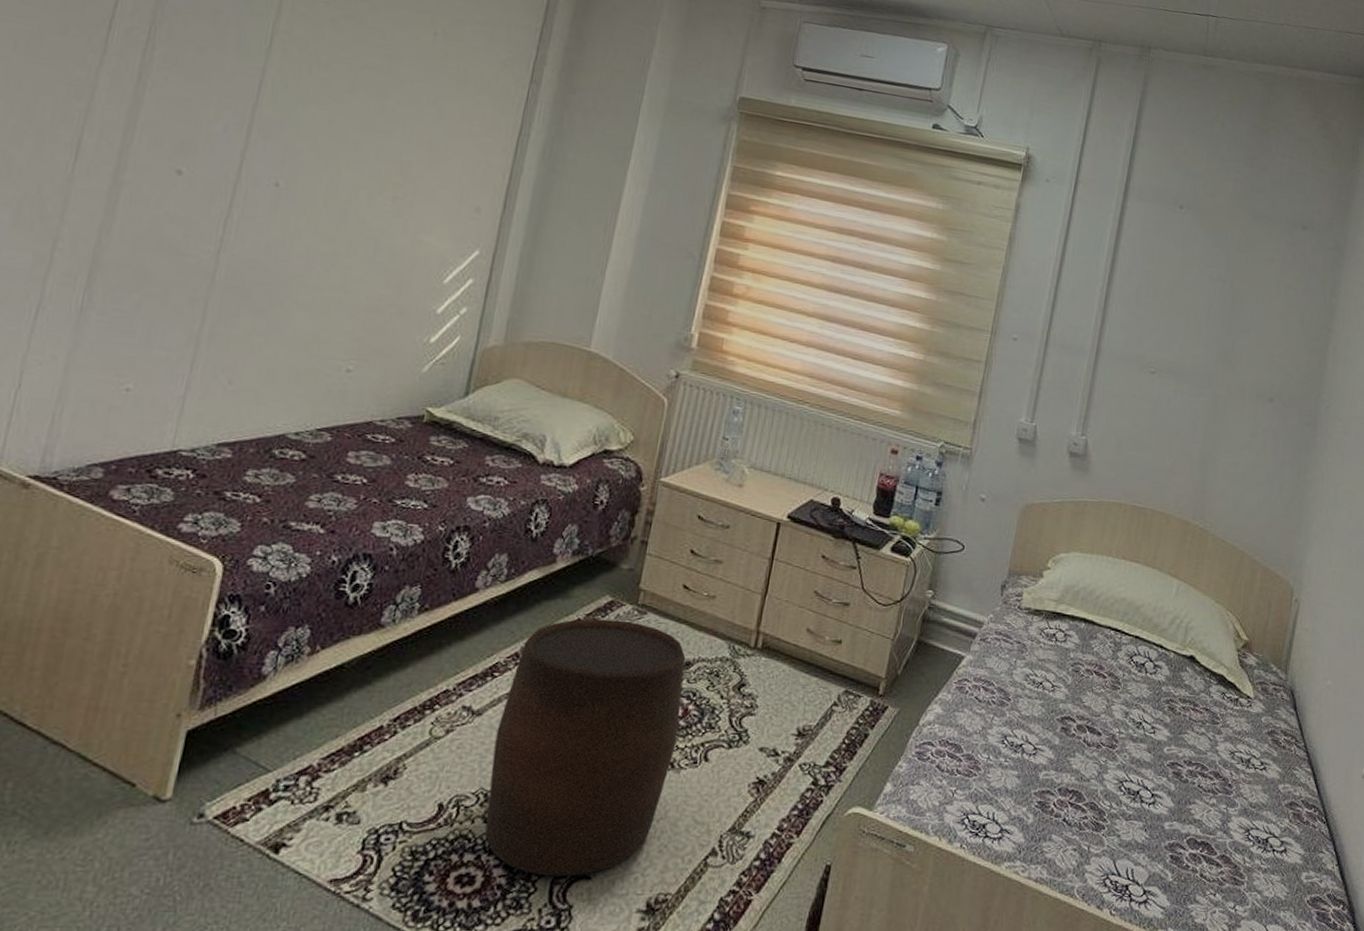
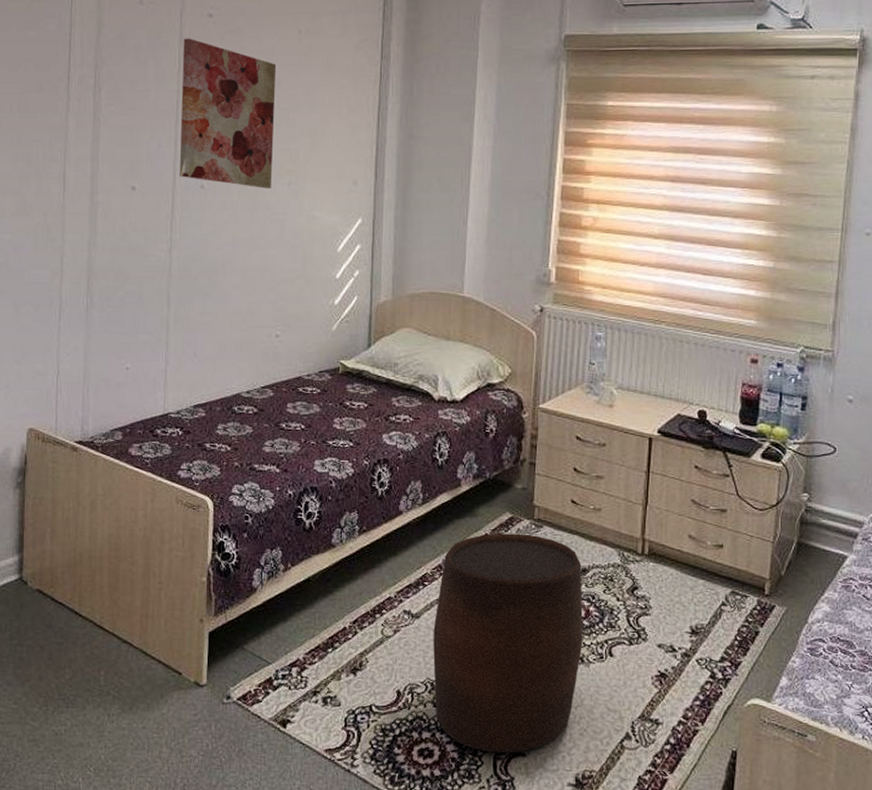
wall art: none [248,12,400,200] -> present [179,38,277,189]

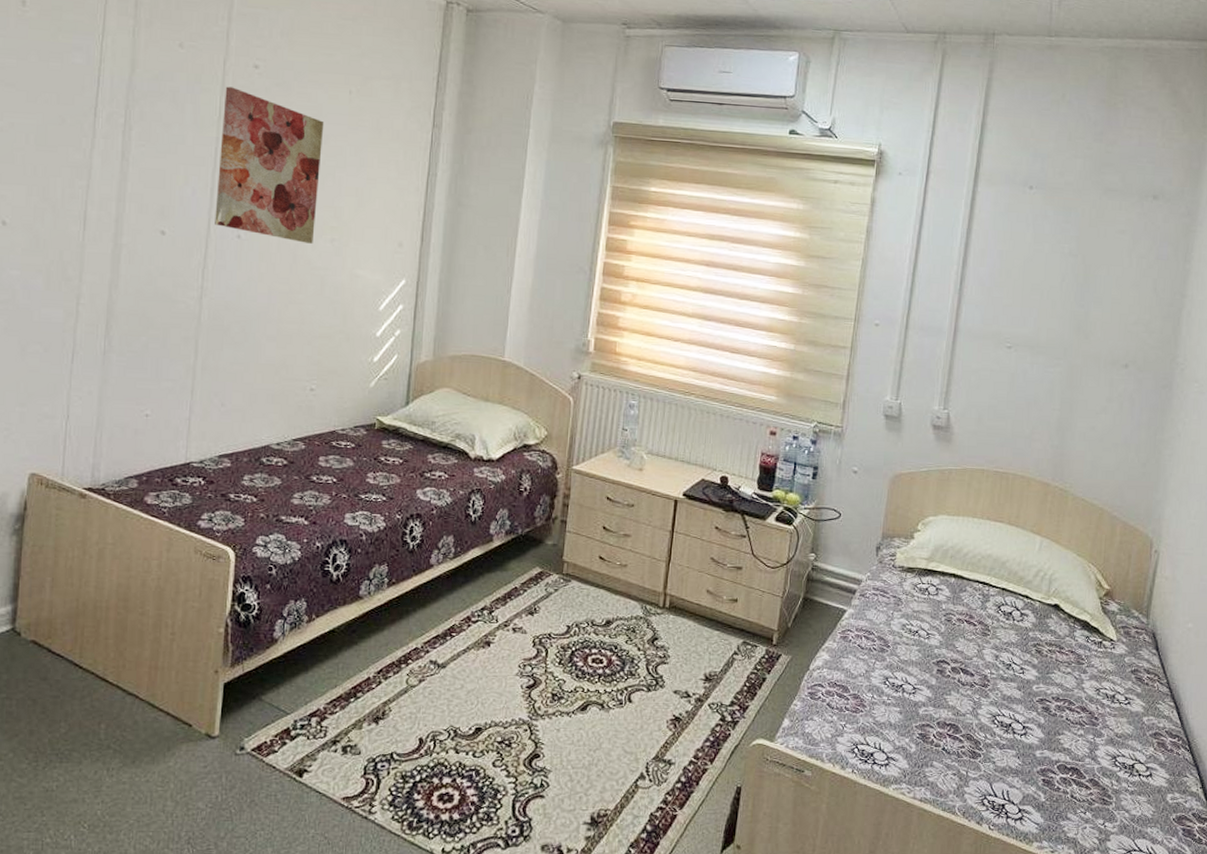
stool: present [433,533,583,753] -> none [457,587,606,796]

